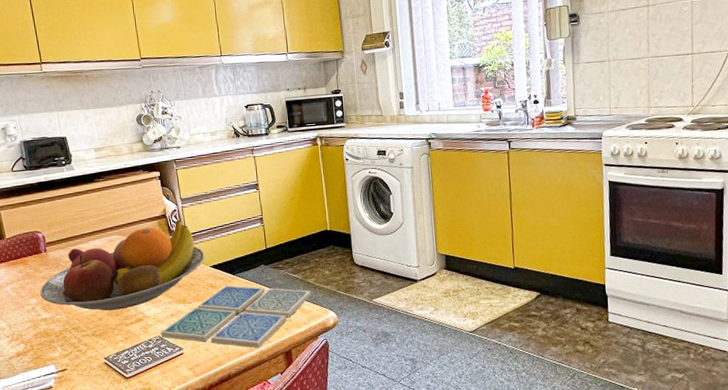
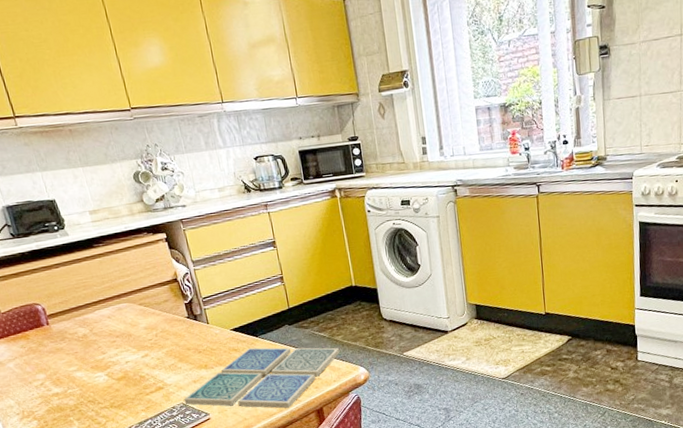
fruit bowl: present [40,220,205,311] -> none [47,283,224,382]

